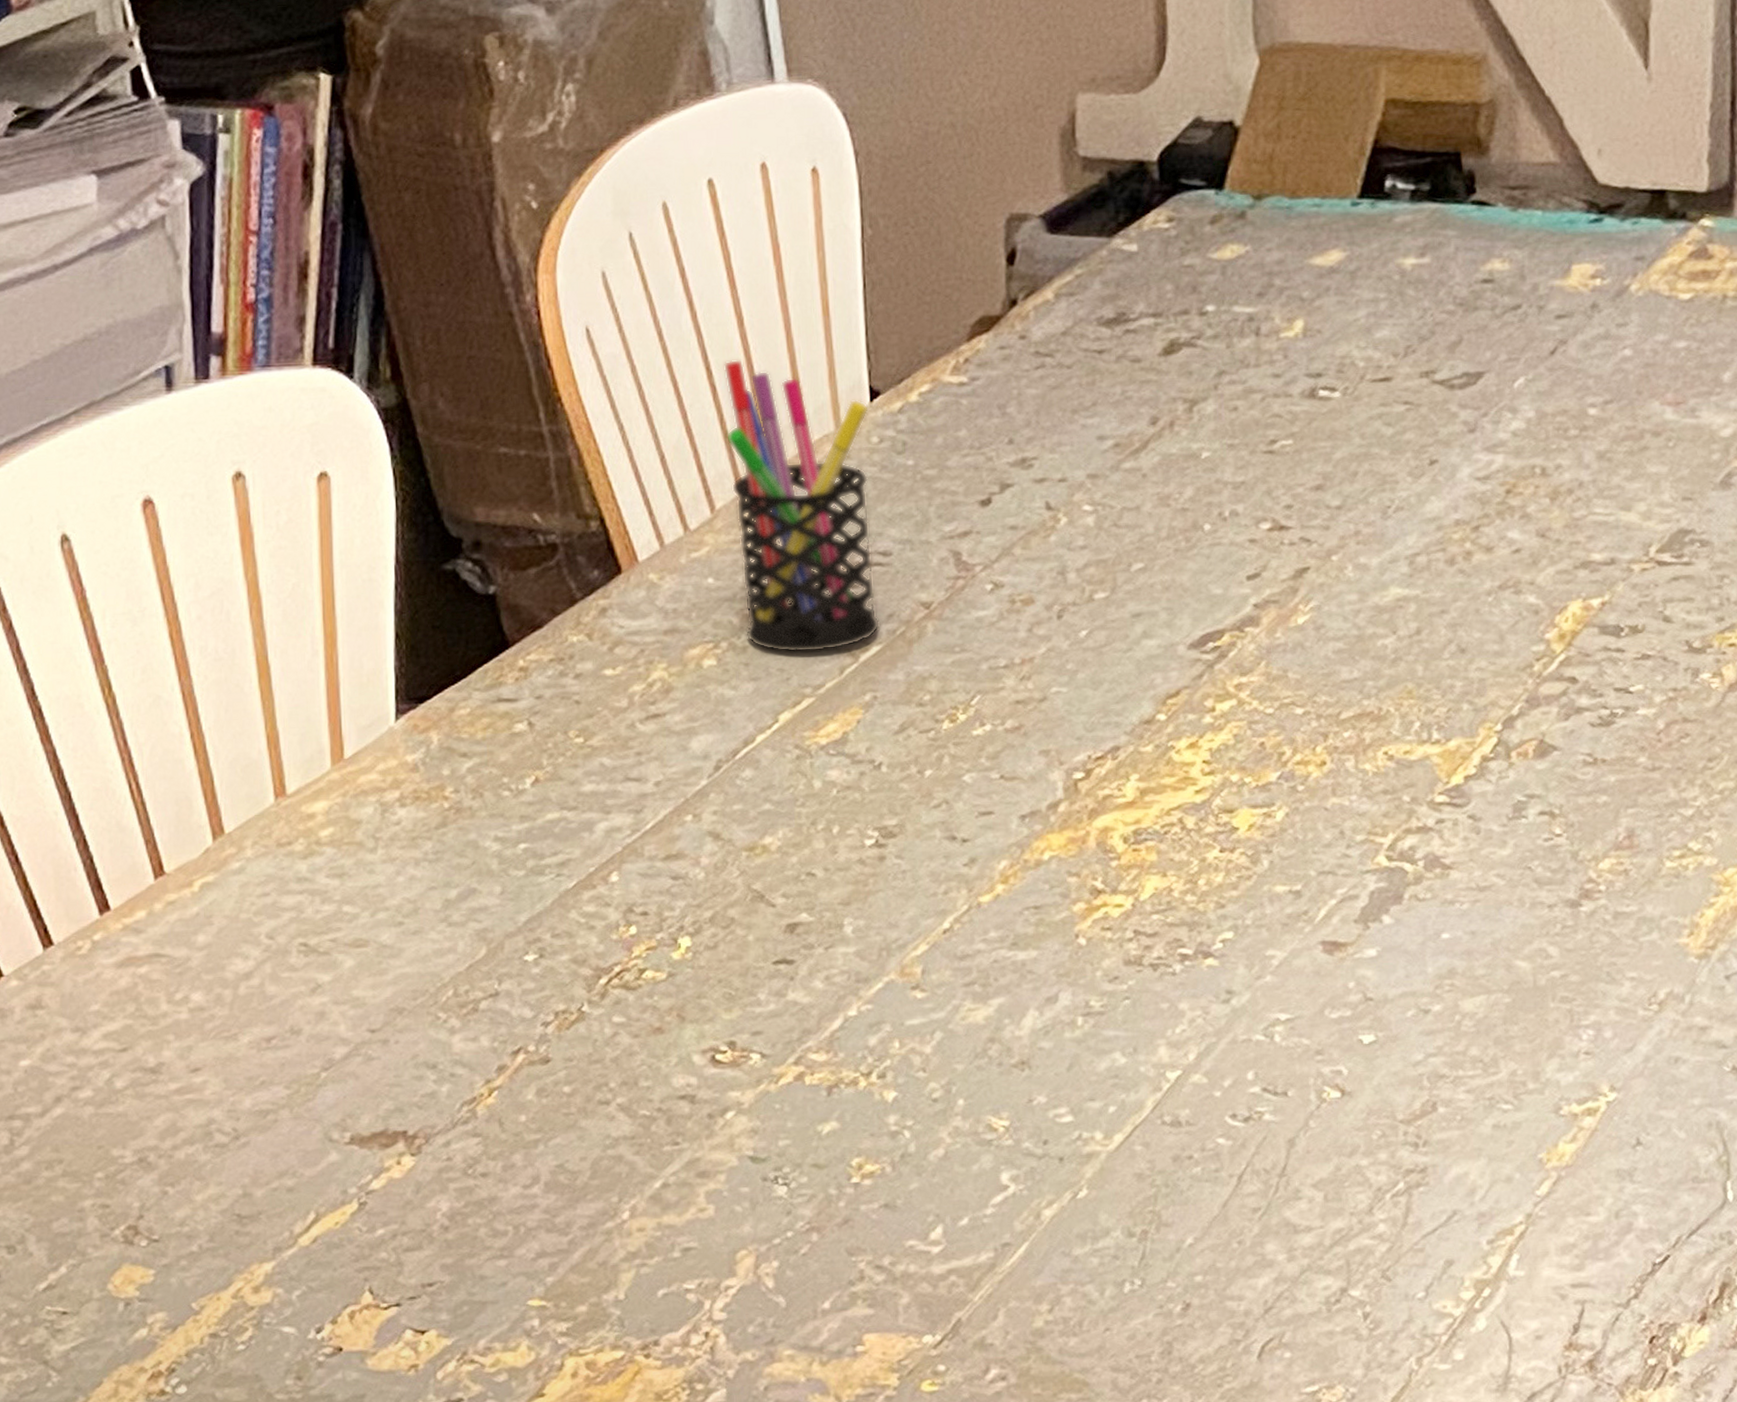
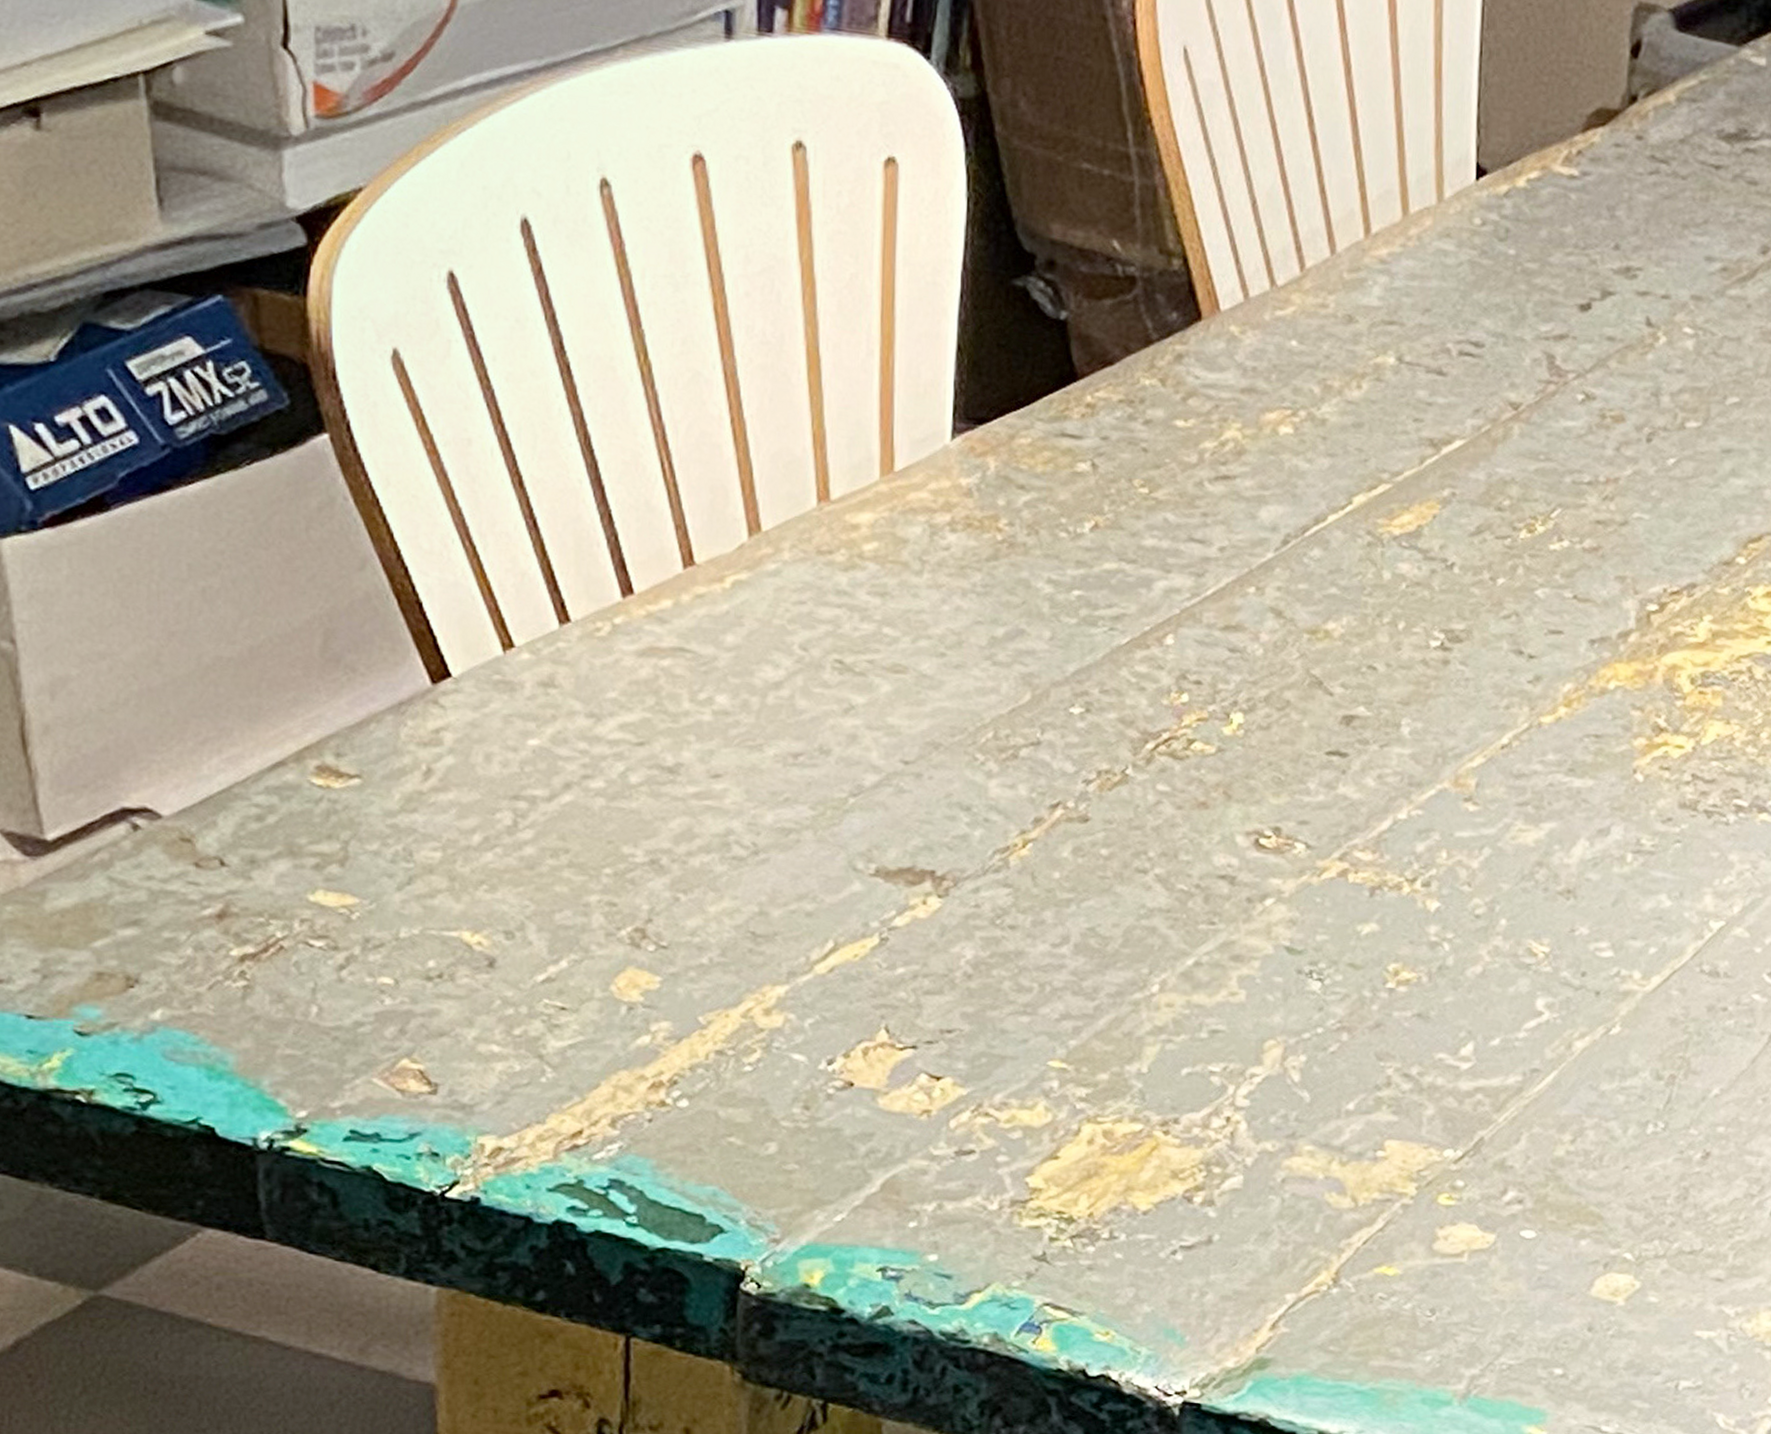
pen holder: present [723,359,881,653] -> none [1322,109,1474,438]

